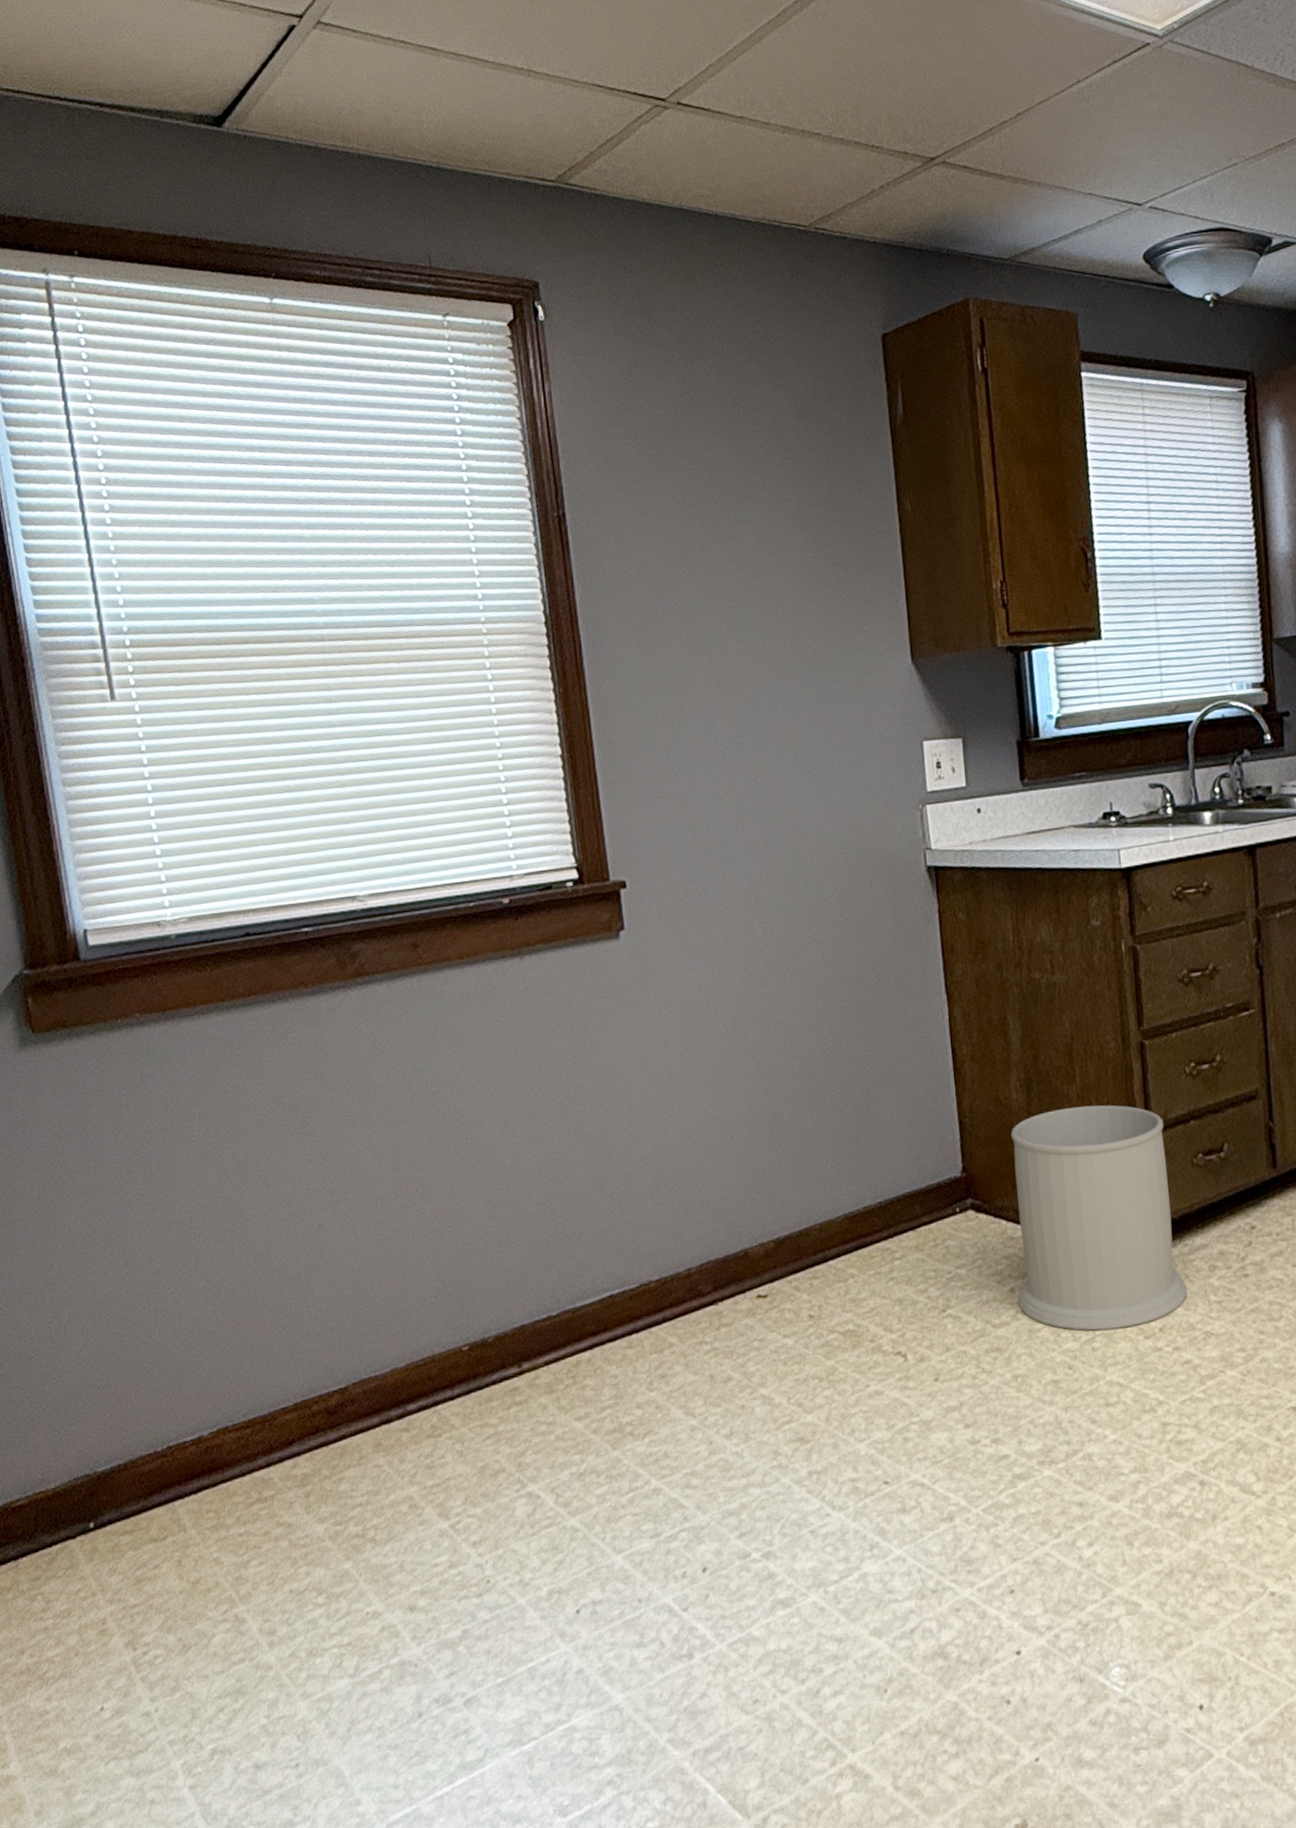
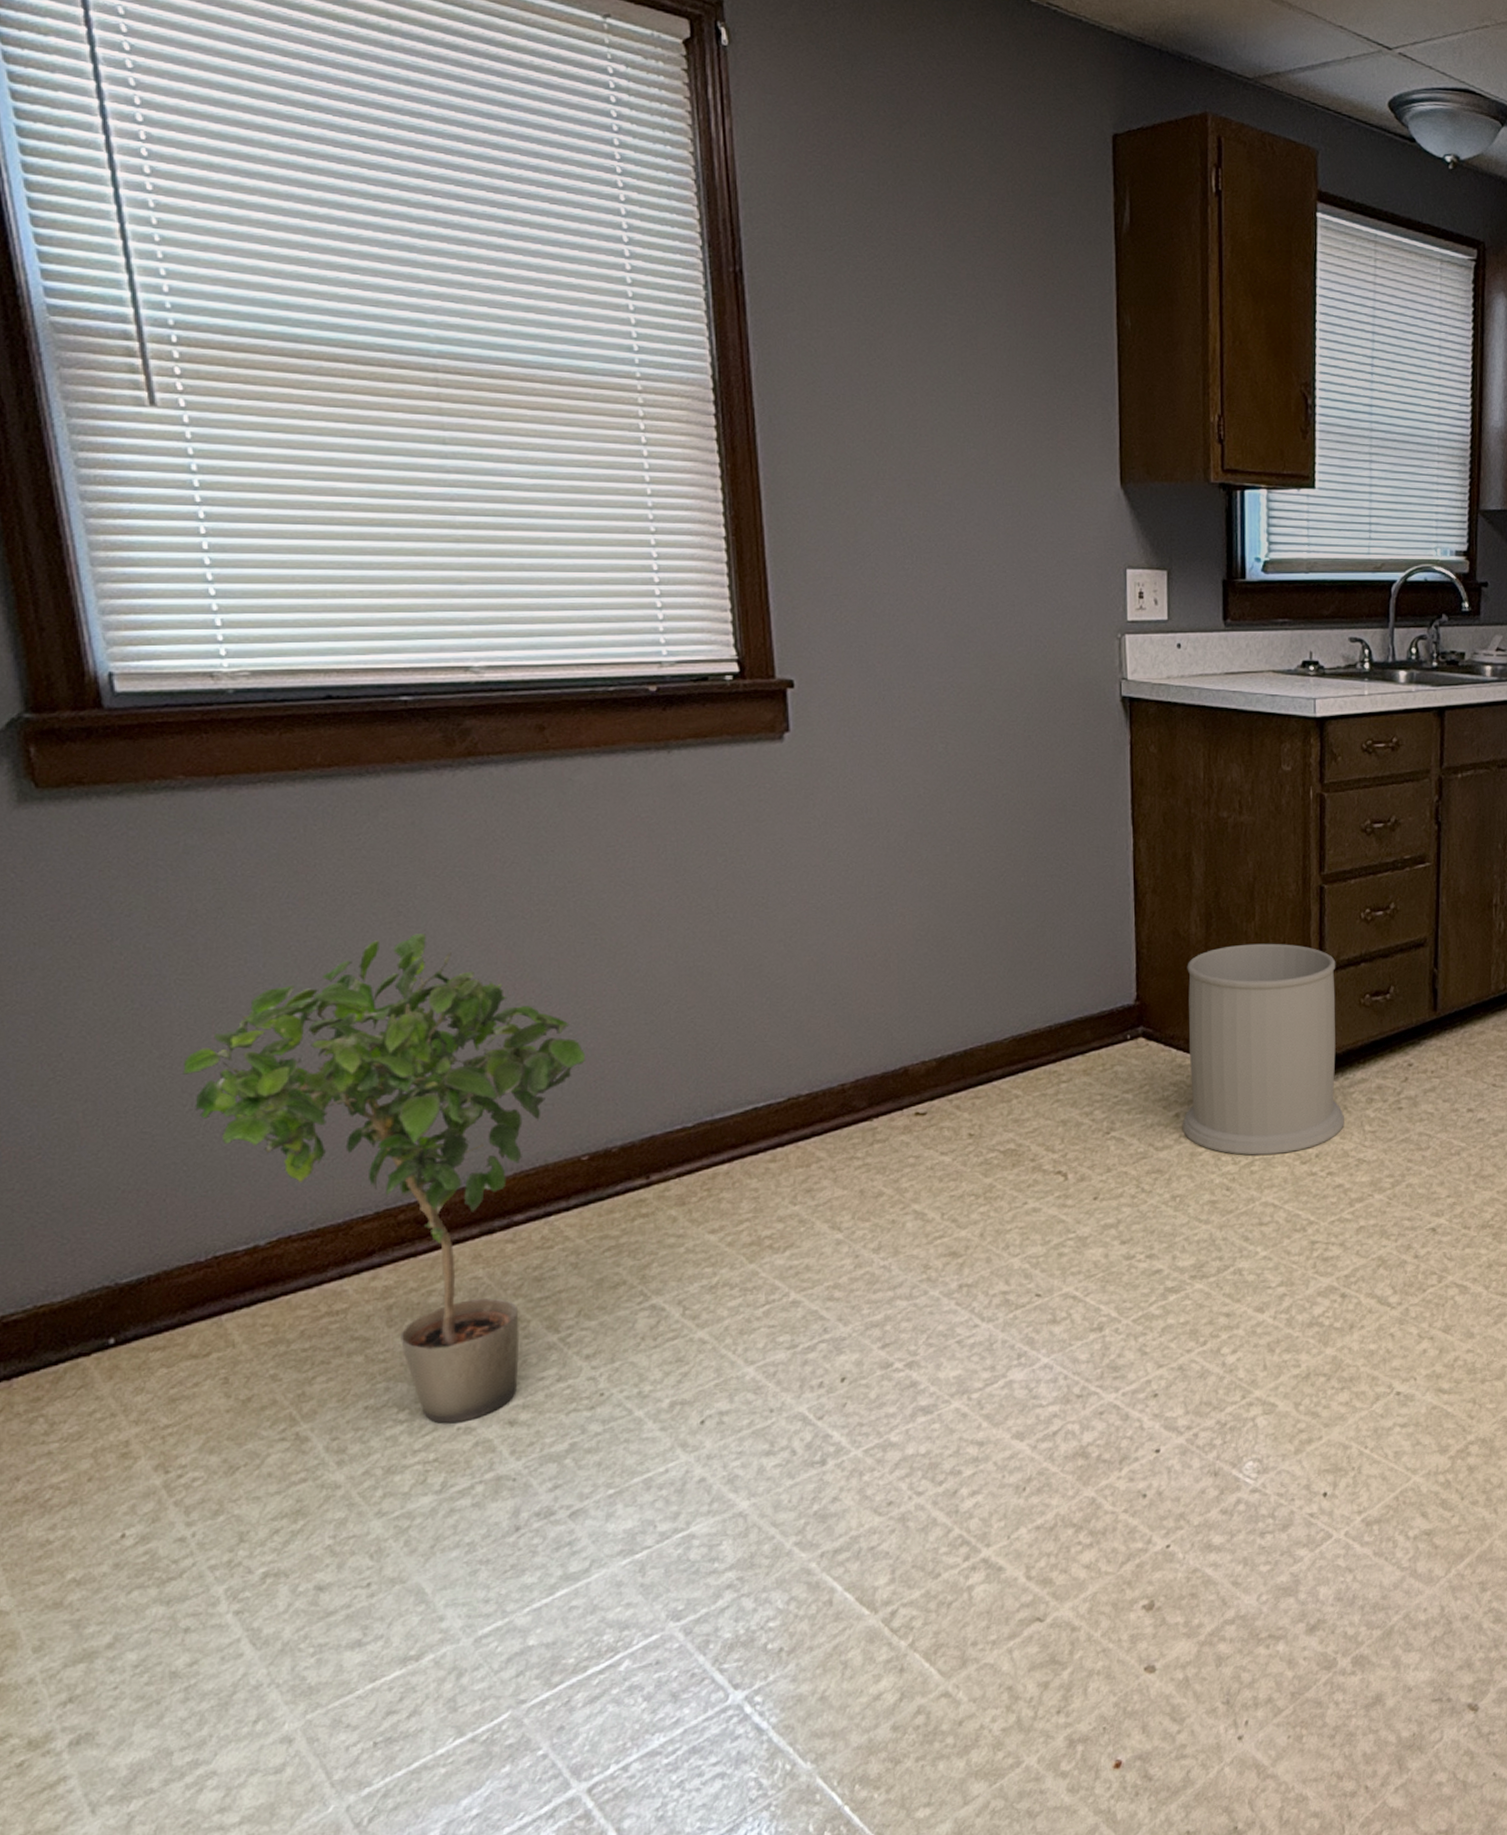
potted plant: none [142,1141,463,1608] -> present [183,933,586,1424]

